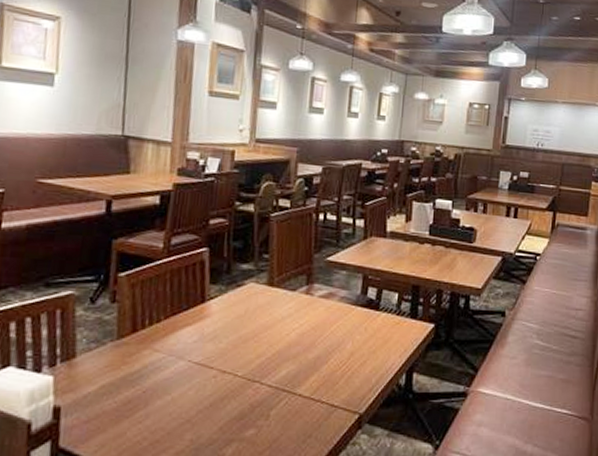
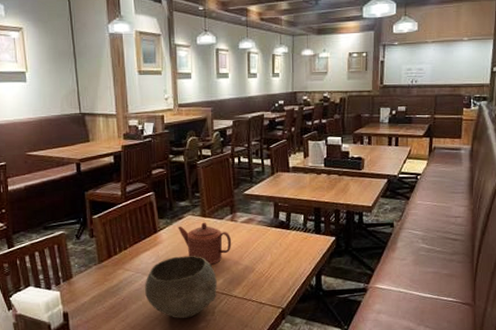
bowl: none [177,336,278,422] -> present [145,256,217,318]
teapot: none [234,293,304,350] -> present [178,222,232,265]

